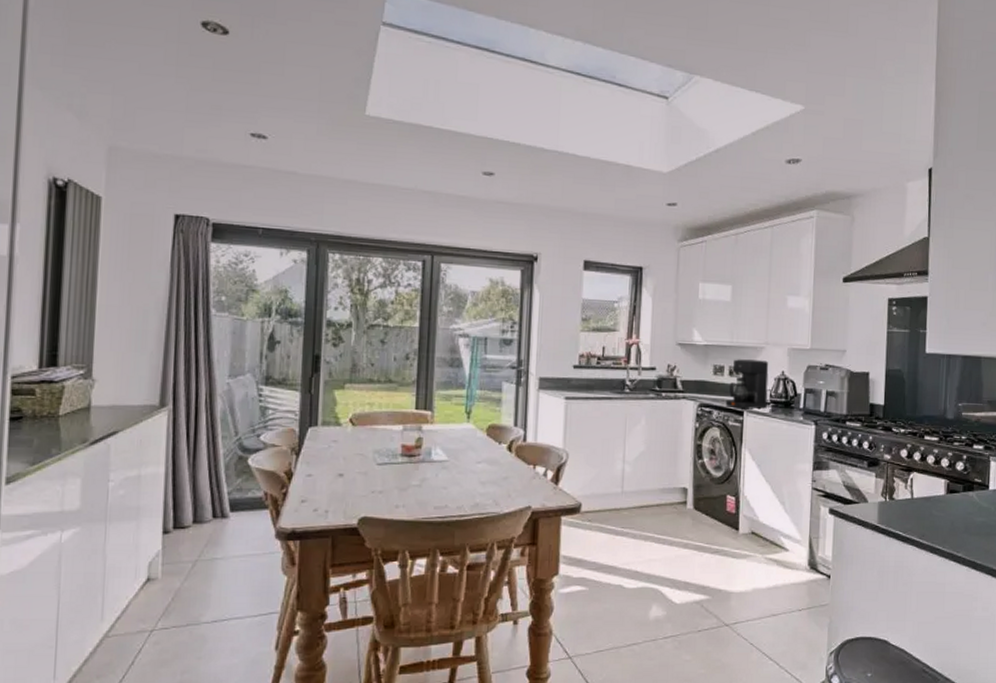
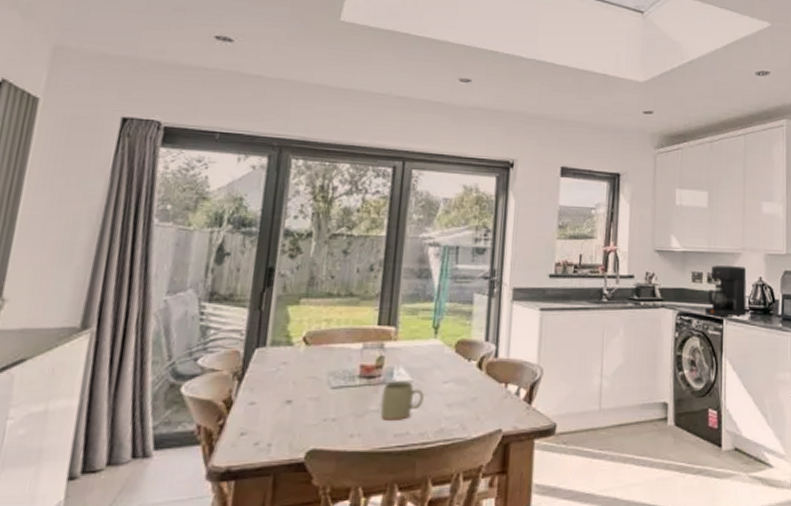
mug: none [421,460,460,495] -> present [380,381,424,420]

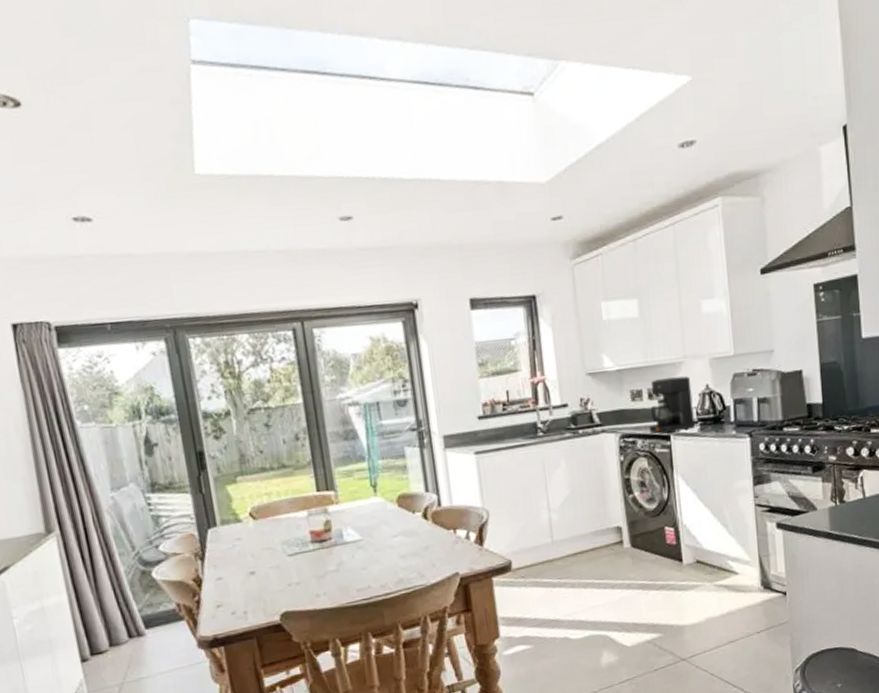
mug: present [380,381,424,420] -> none [336,540,378,578]

